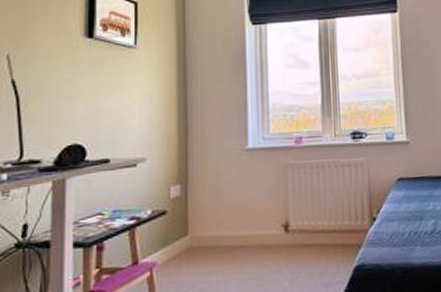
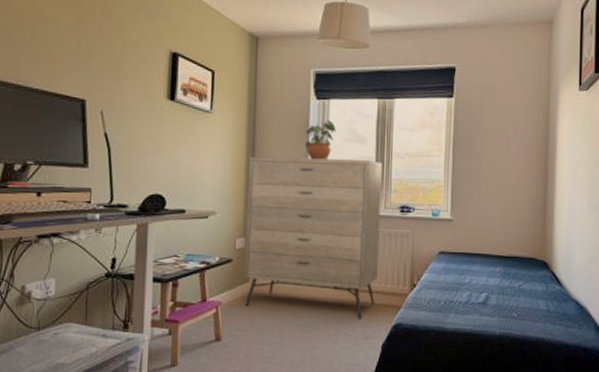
dresser: none [180,84,334,265] -> present [244,156,382,319]
potted plant: none [242,46,275,90] -> present [305,120,336,160]

